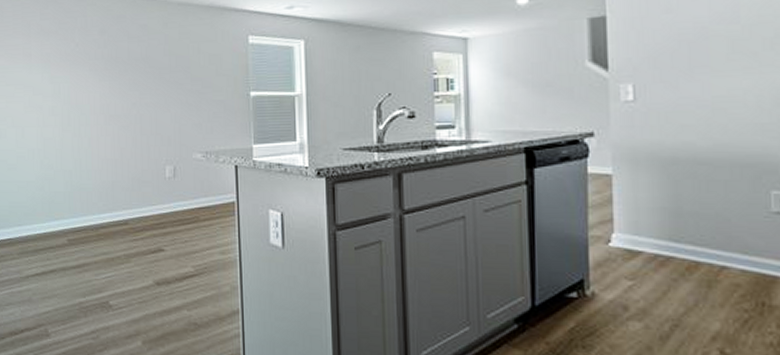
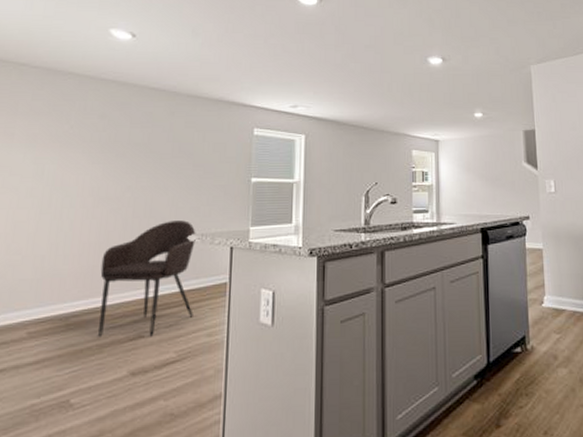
armchair: none [119,138,206,251] -> present [98,220,196,337]

